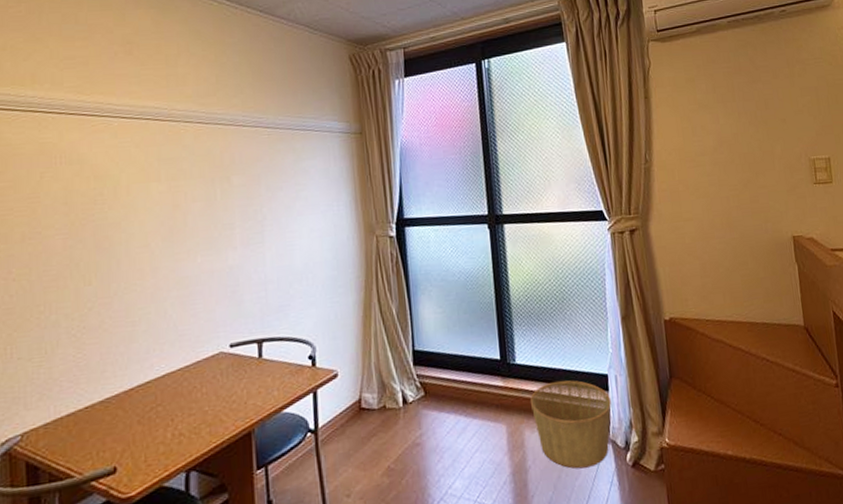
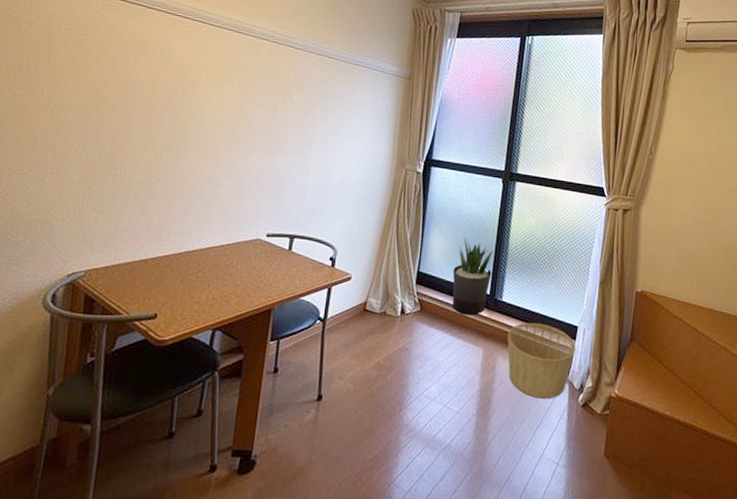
planter: none [452,299,499,389] -> present [452,237,493,316]

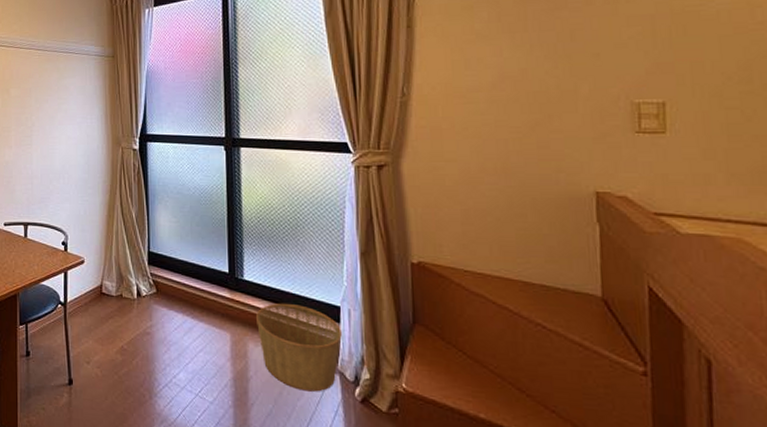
planter: present [452,237,493,316] -> none [184,212,228,297]

